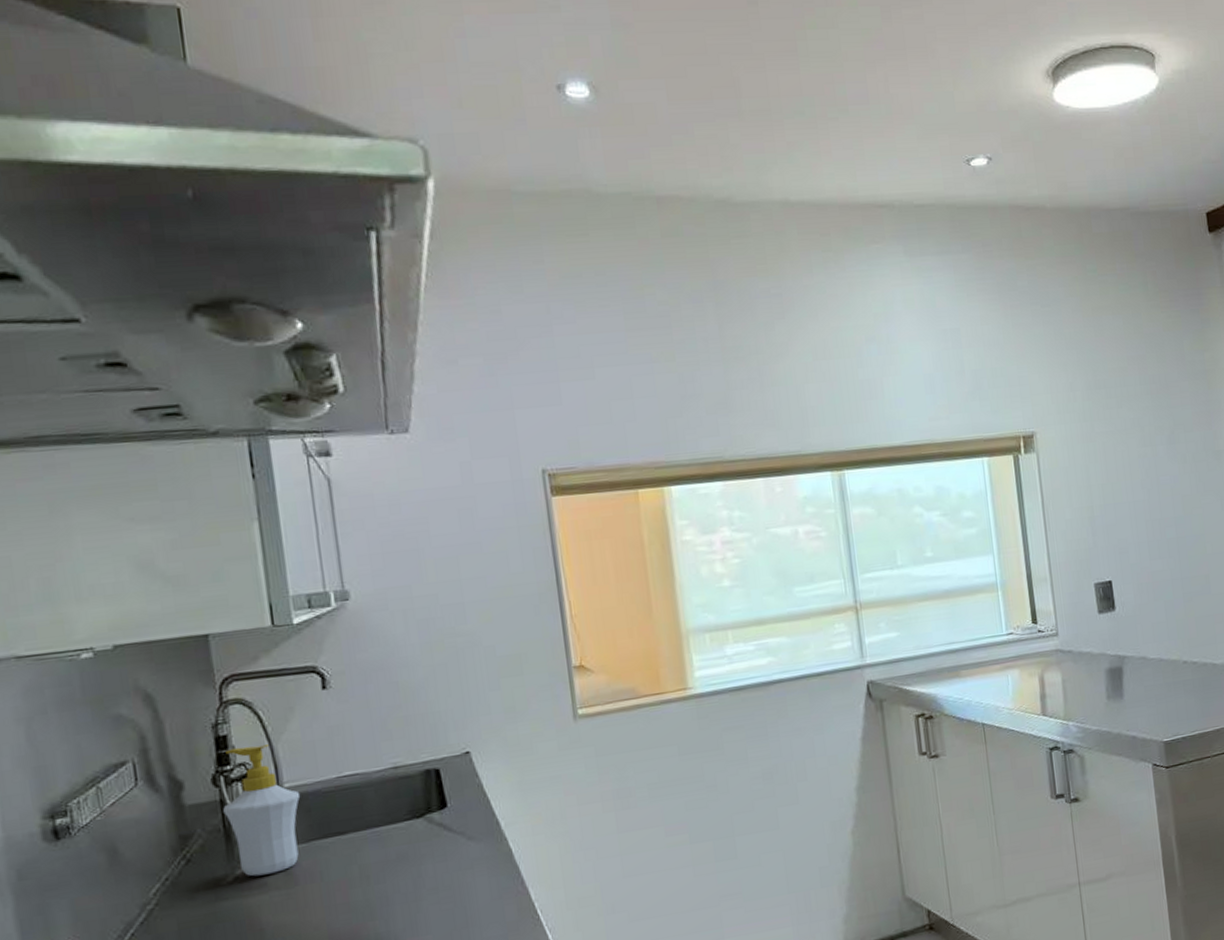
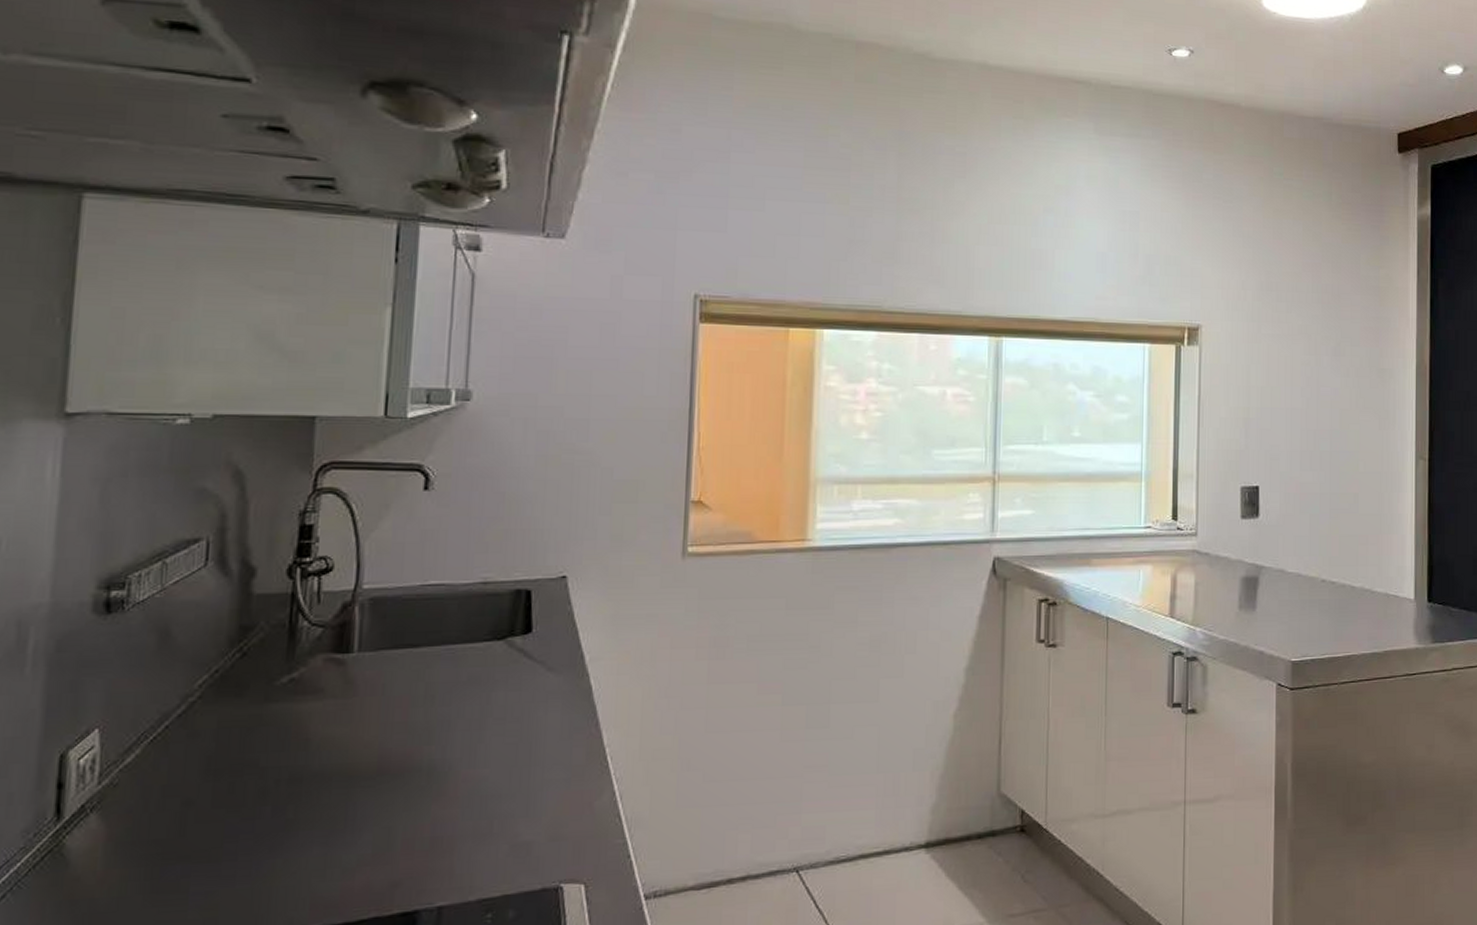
soap bottle: present [223,745,301,877] -> none [293,539,379,681]

